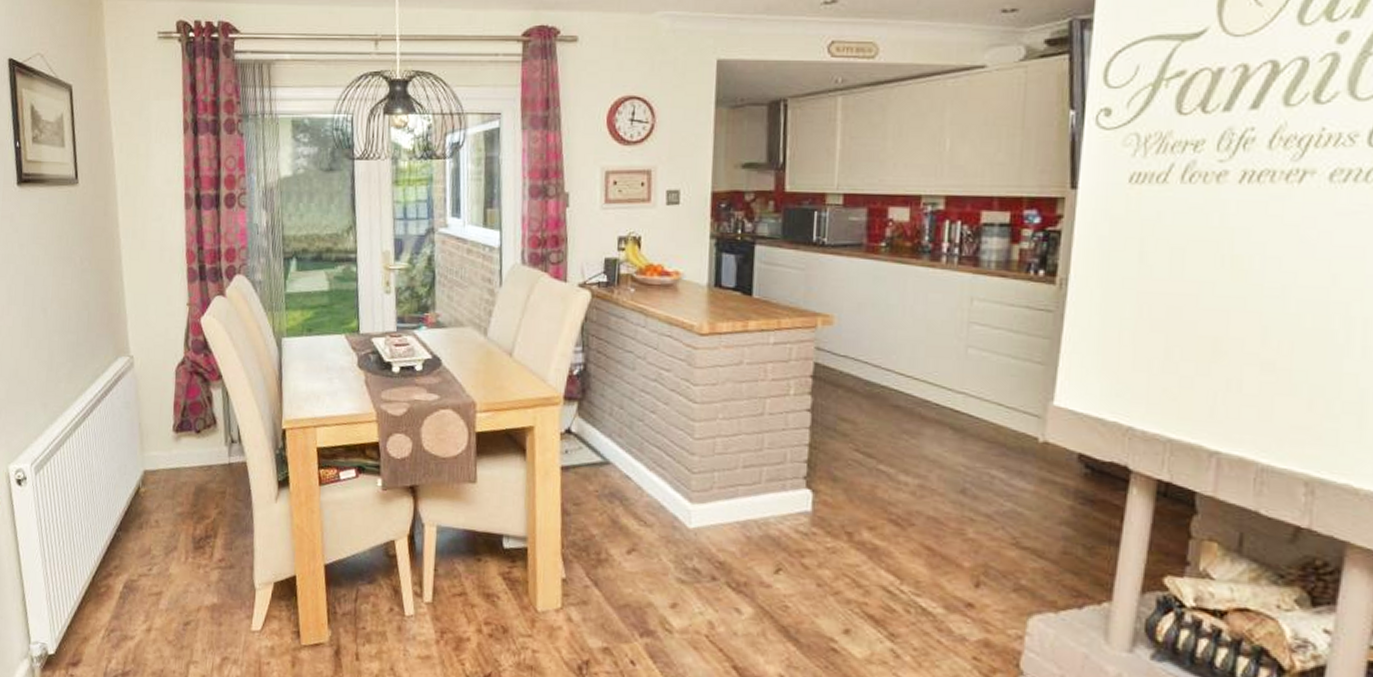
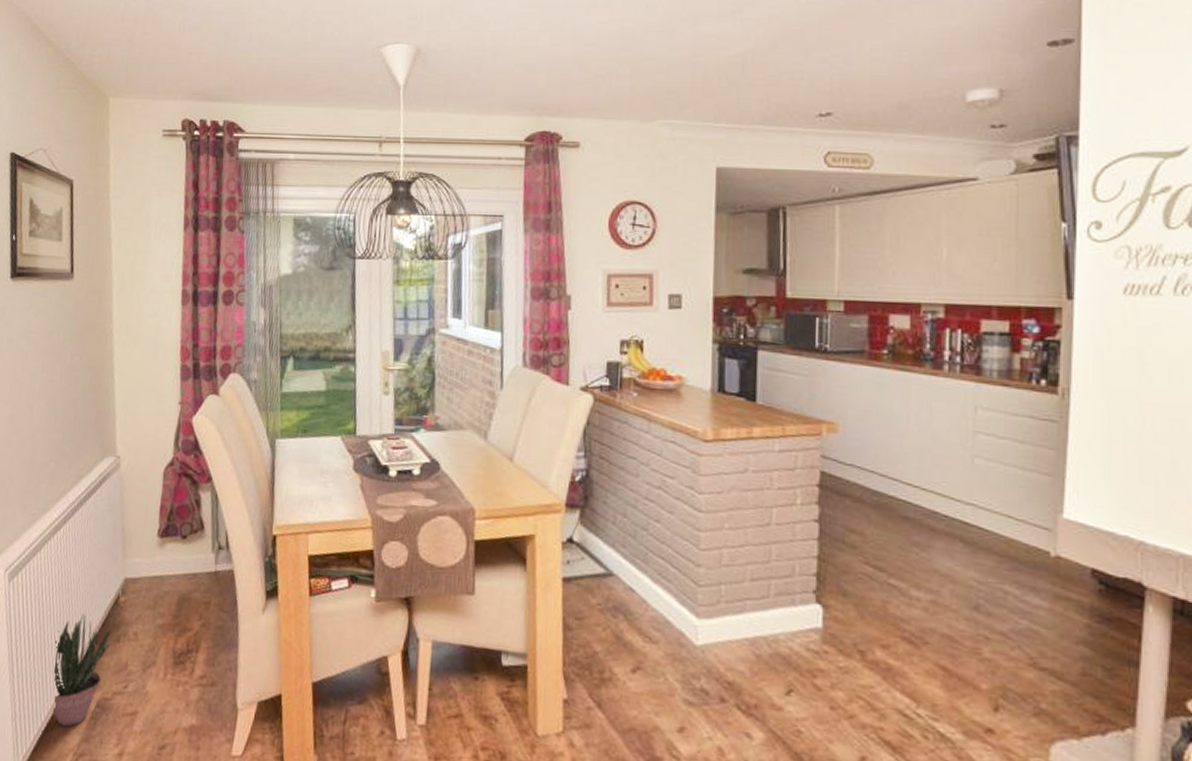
potted plant: none [82,503,133,606] -> present [51,613,110,727]

